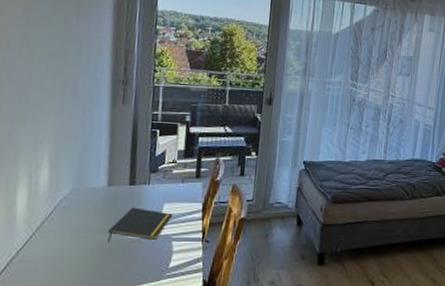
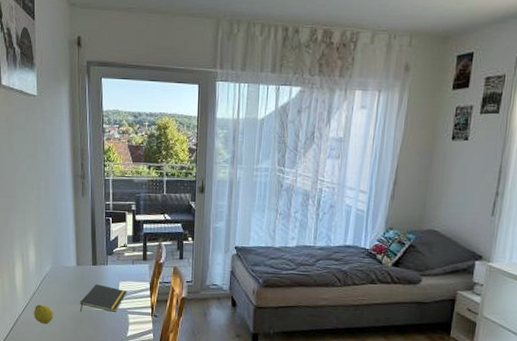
fruit: none [39,236,70,261] -> present [34,304,54,324]

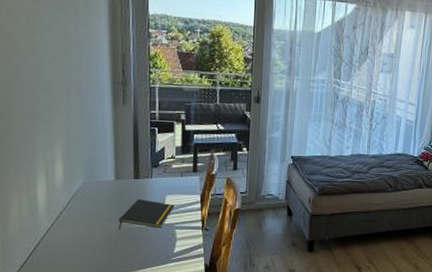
fruit: present [34,304,54,324] -> none [60,224,87,246]

